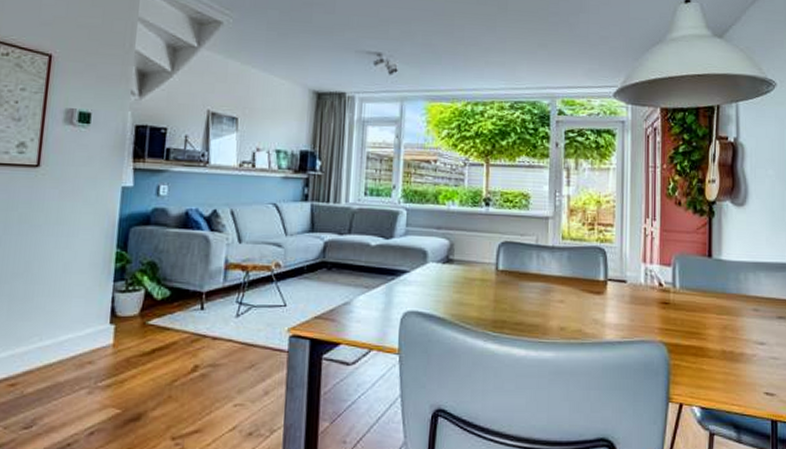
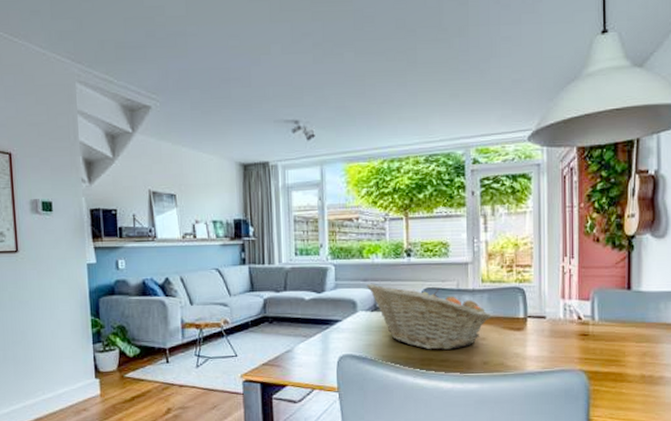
fruit basket: none [440,232,571,312] -> present [367,283,492,350]

